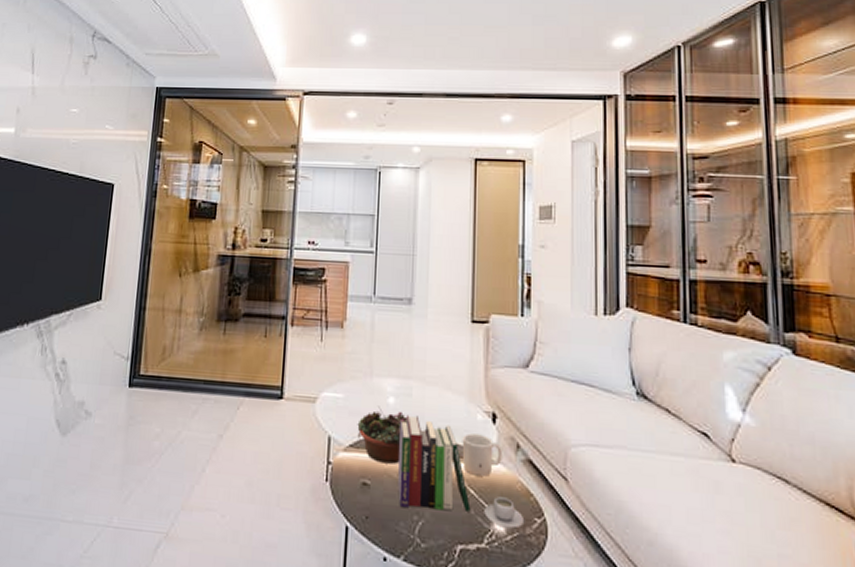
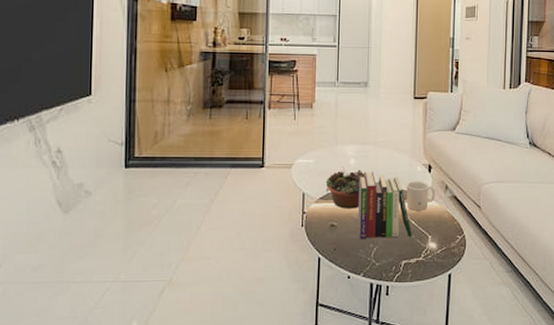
teacup: present [484,497,525,529] -> none [422,224,451,245]

